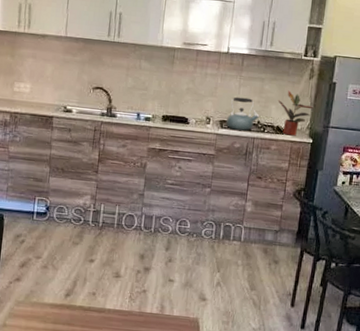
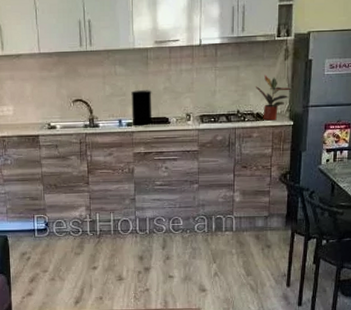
canister: none [150,86,175,123] -> present [131,90,153,126]
kettle: present [226,97,260,132] -> none [206,88,238,124]

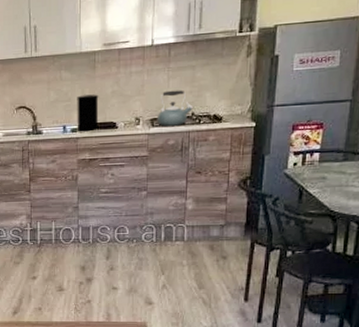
kettle: none [206,88,238,124] -> present [157,90,193,127]
potted plant: present [255,75,291,121] -> none [212,74,254,123]

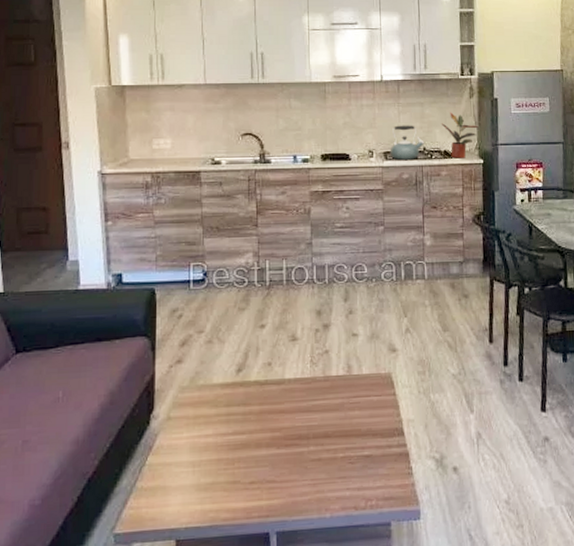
canister: present [77,94,99,132] -> none [307,125,331,163]
potted plant: none [212,74,254,123] -> present [441,112,479,159]

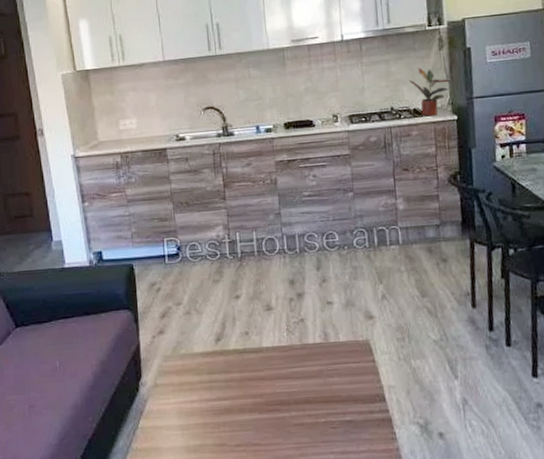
kettle: present [390,125,424,161] -> none [355,84,392,124]

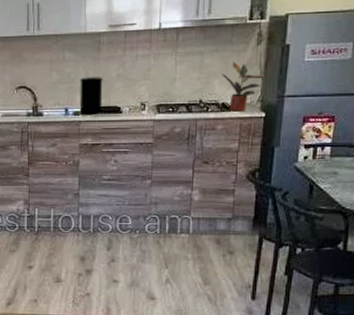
canister: none [268,91,295,132] -> present [79,77,103,116]

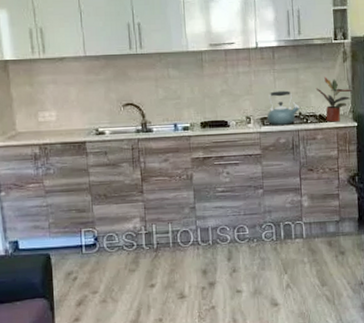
canister: present [79,77,103,116] -> none [186,93,211,130]
kettle: none [163,76,201,114] -> present [266,90,300,126]

